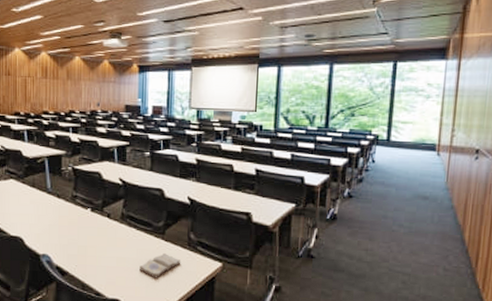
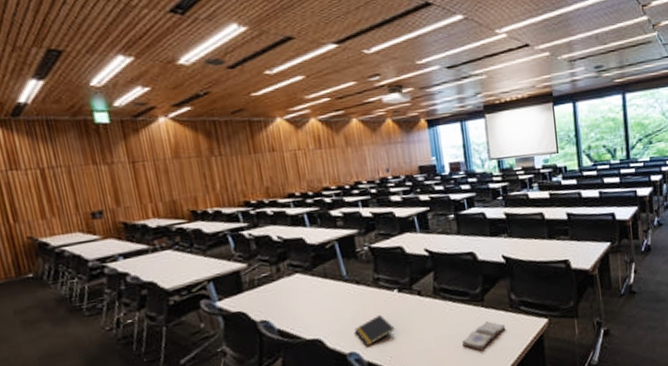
notepad: none [50,227,84,252] -> present [354,314,395,347]

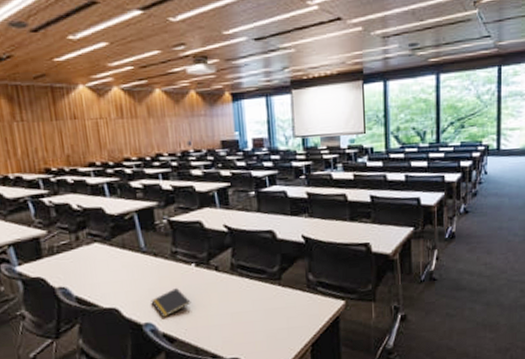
diary: present [462,320,505,351] -> none [257,299,301,329]

